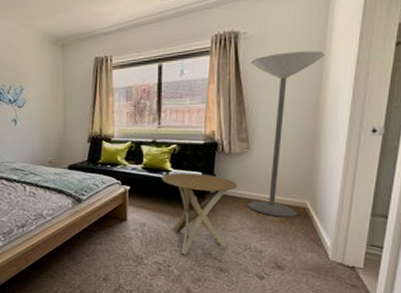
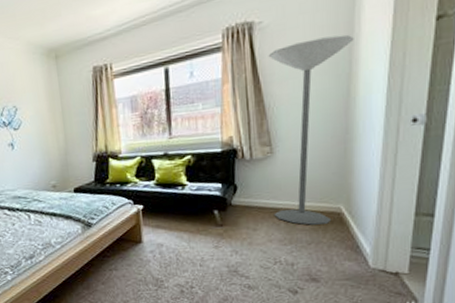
side table: present [162,173,237,255] -> none [177,184,262,274]

